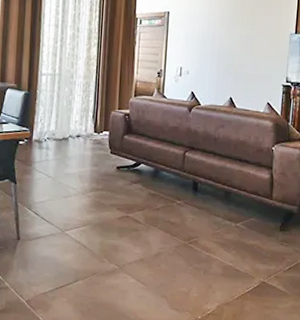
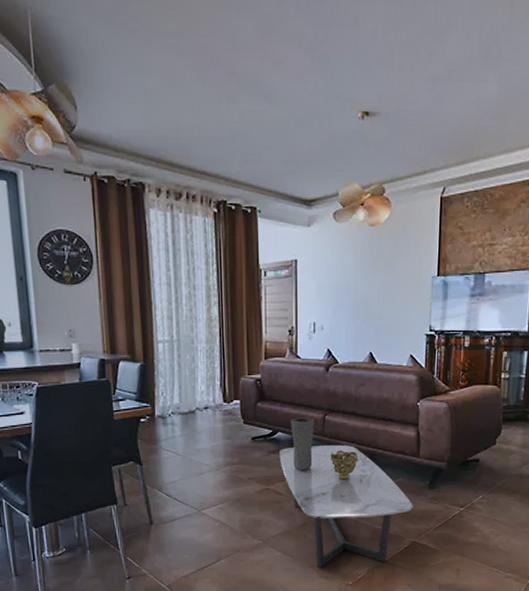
coffee table: none [140,179,264,300] -> present [279,445,413,568]
vase: none [153,152,175,203] -> present [290,417,314,471]
decorative bowl: none [188,186,214,215] -> present [330,450,358,480]

